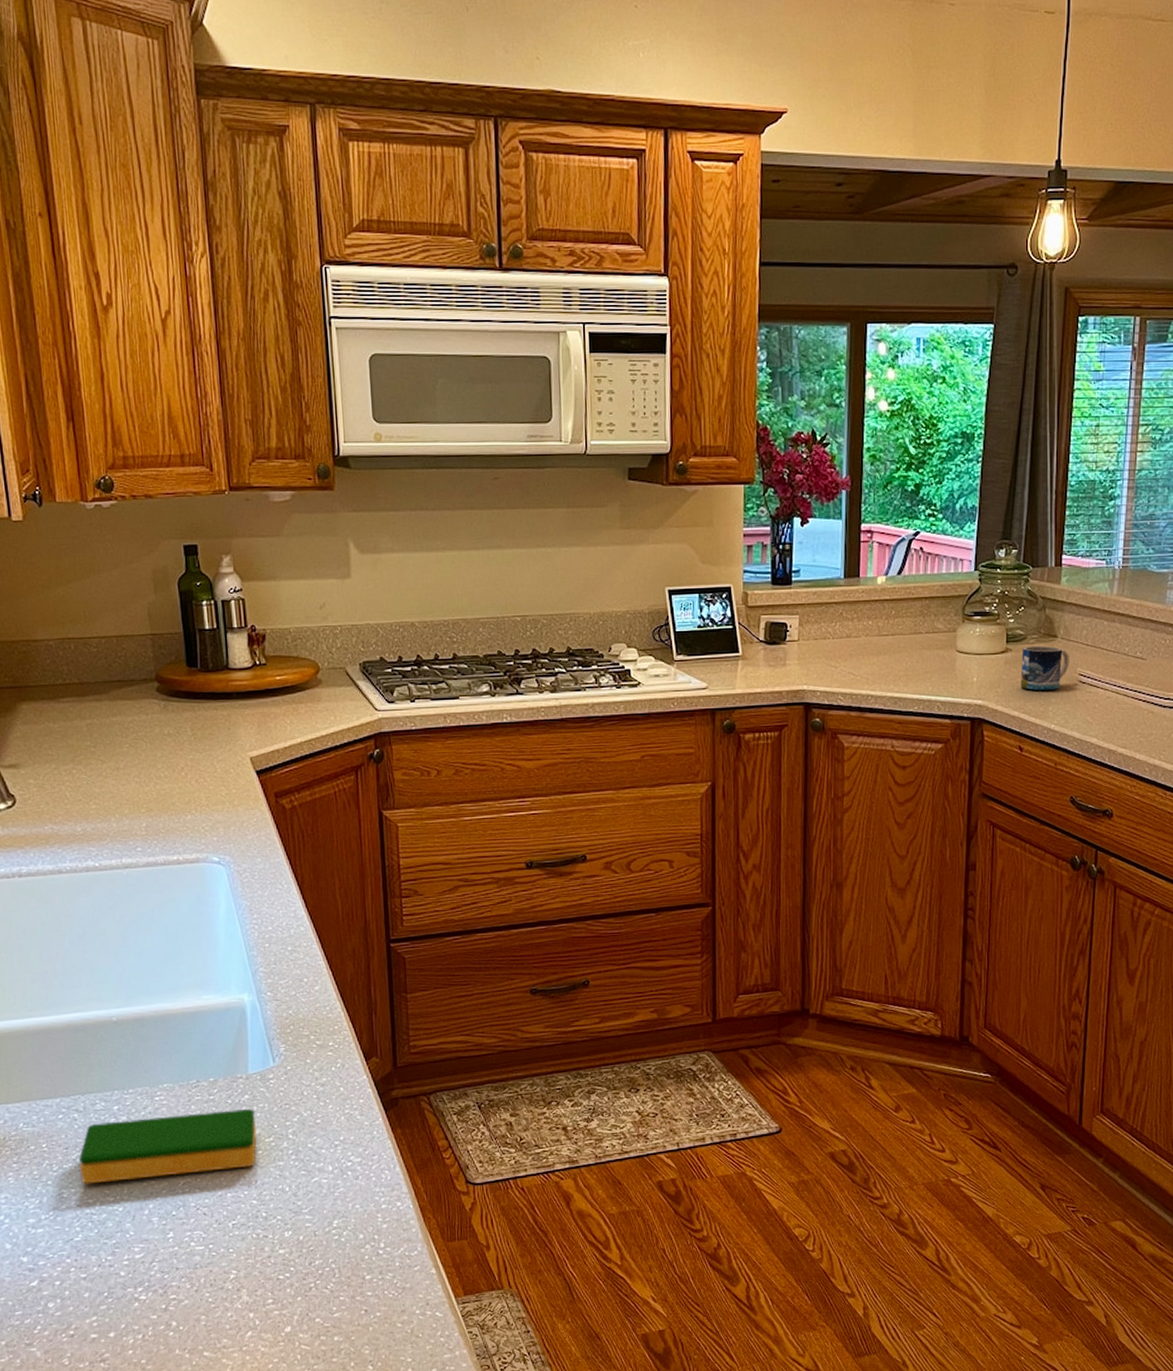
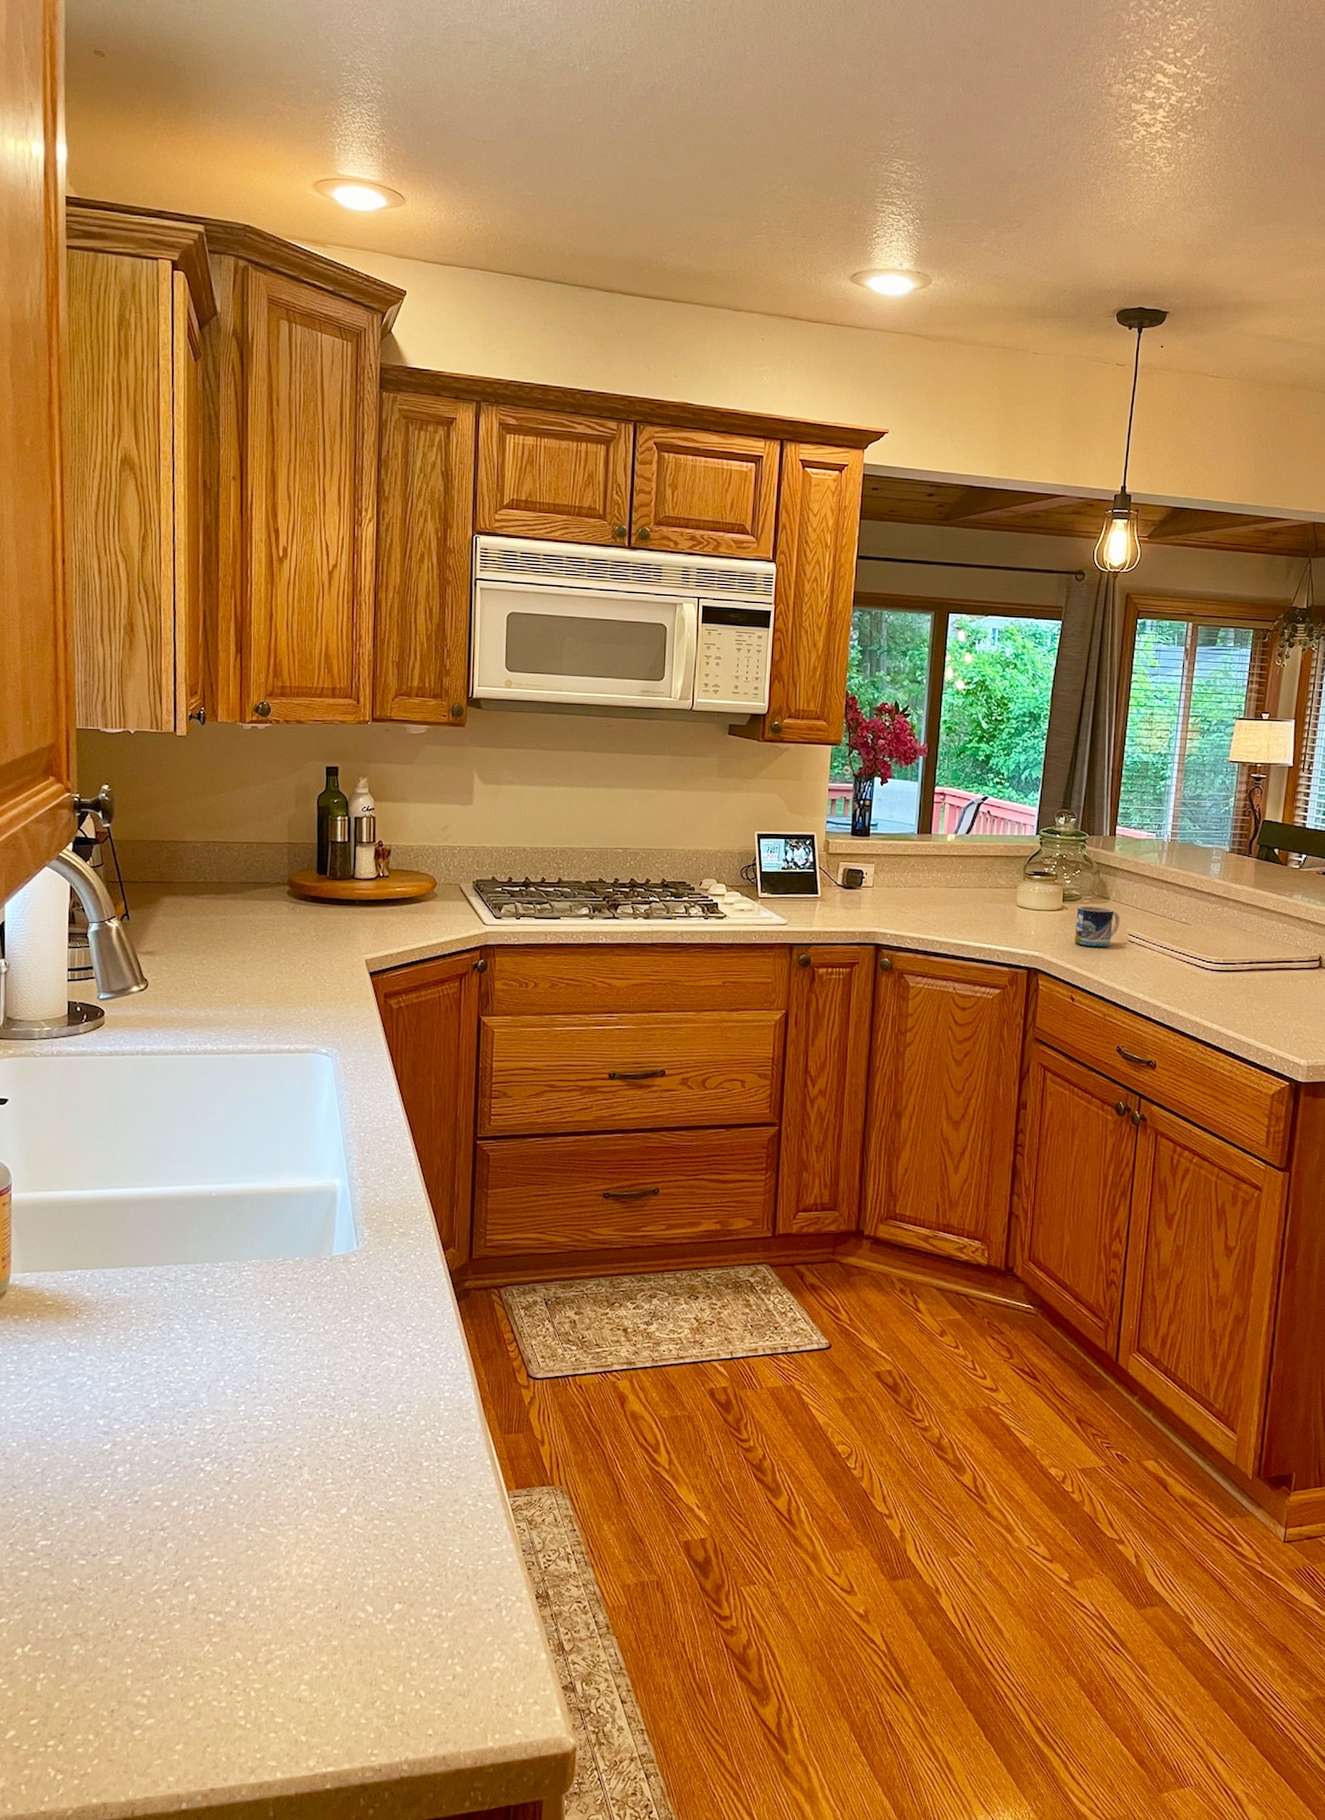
dish sponge: present [79,1108,257,1184] -> none [163,1289,335,1352]

